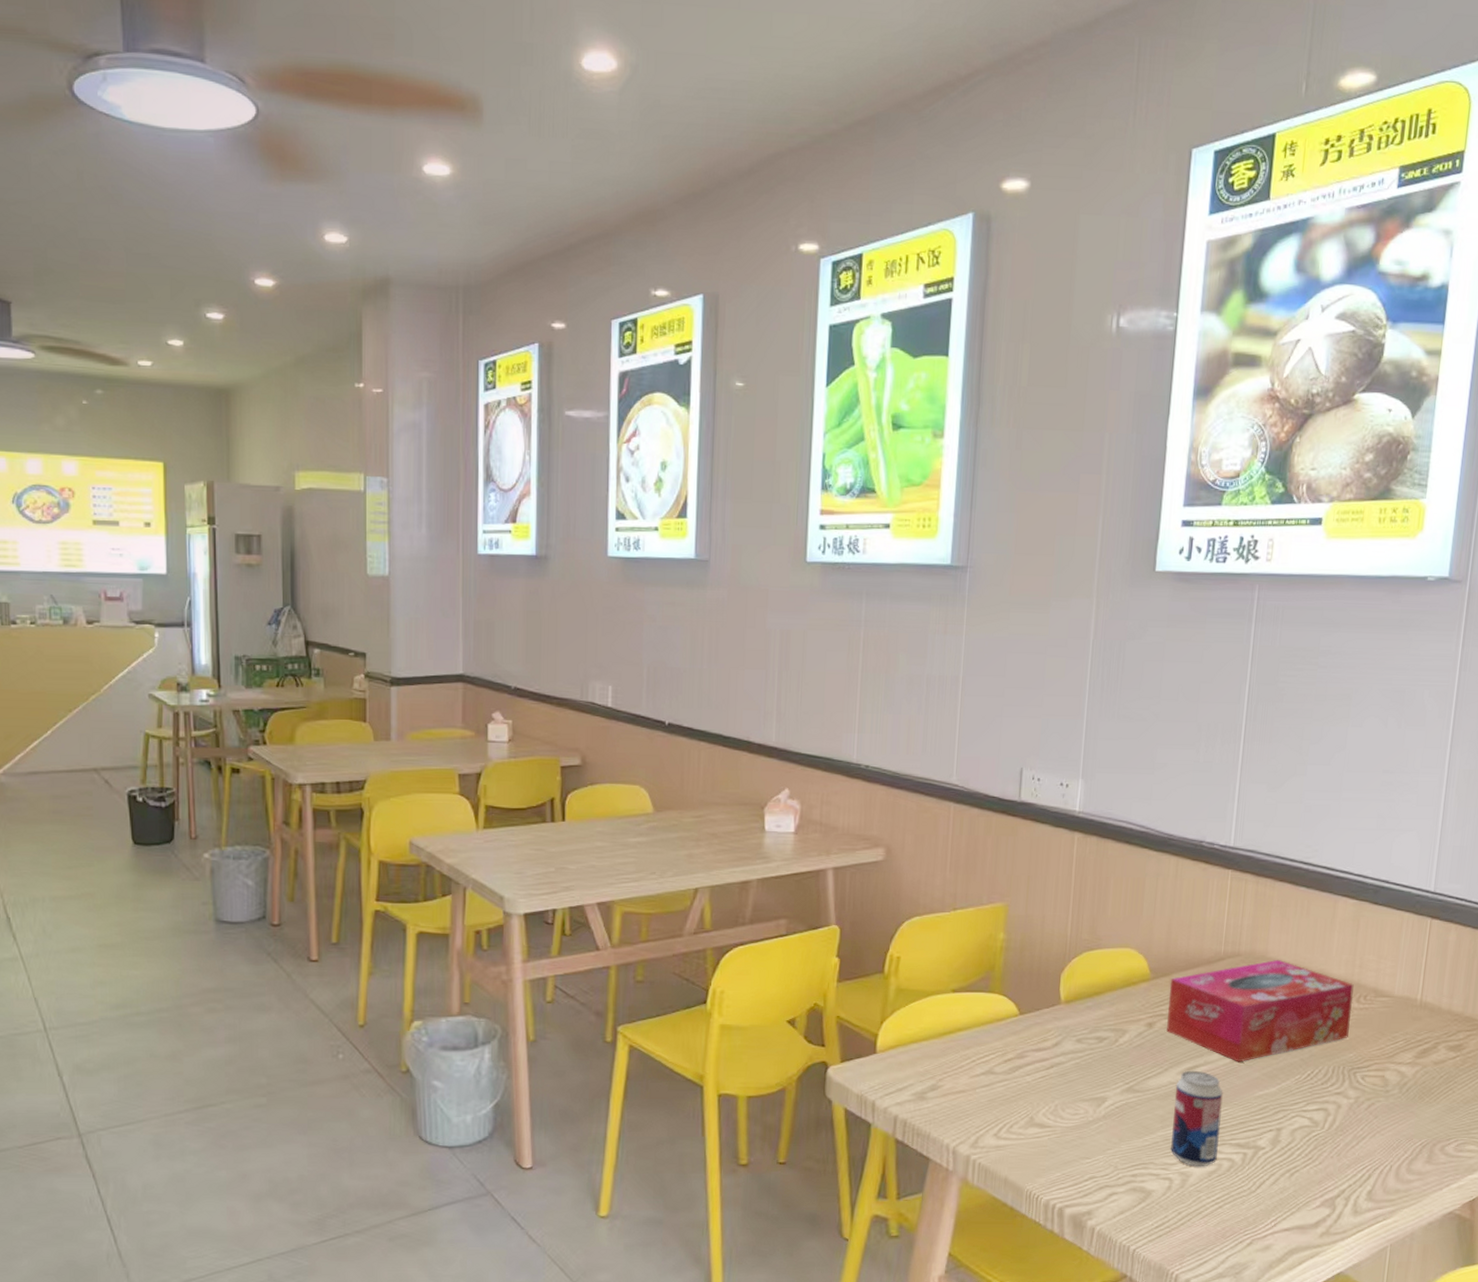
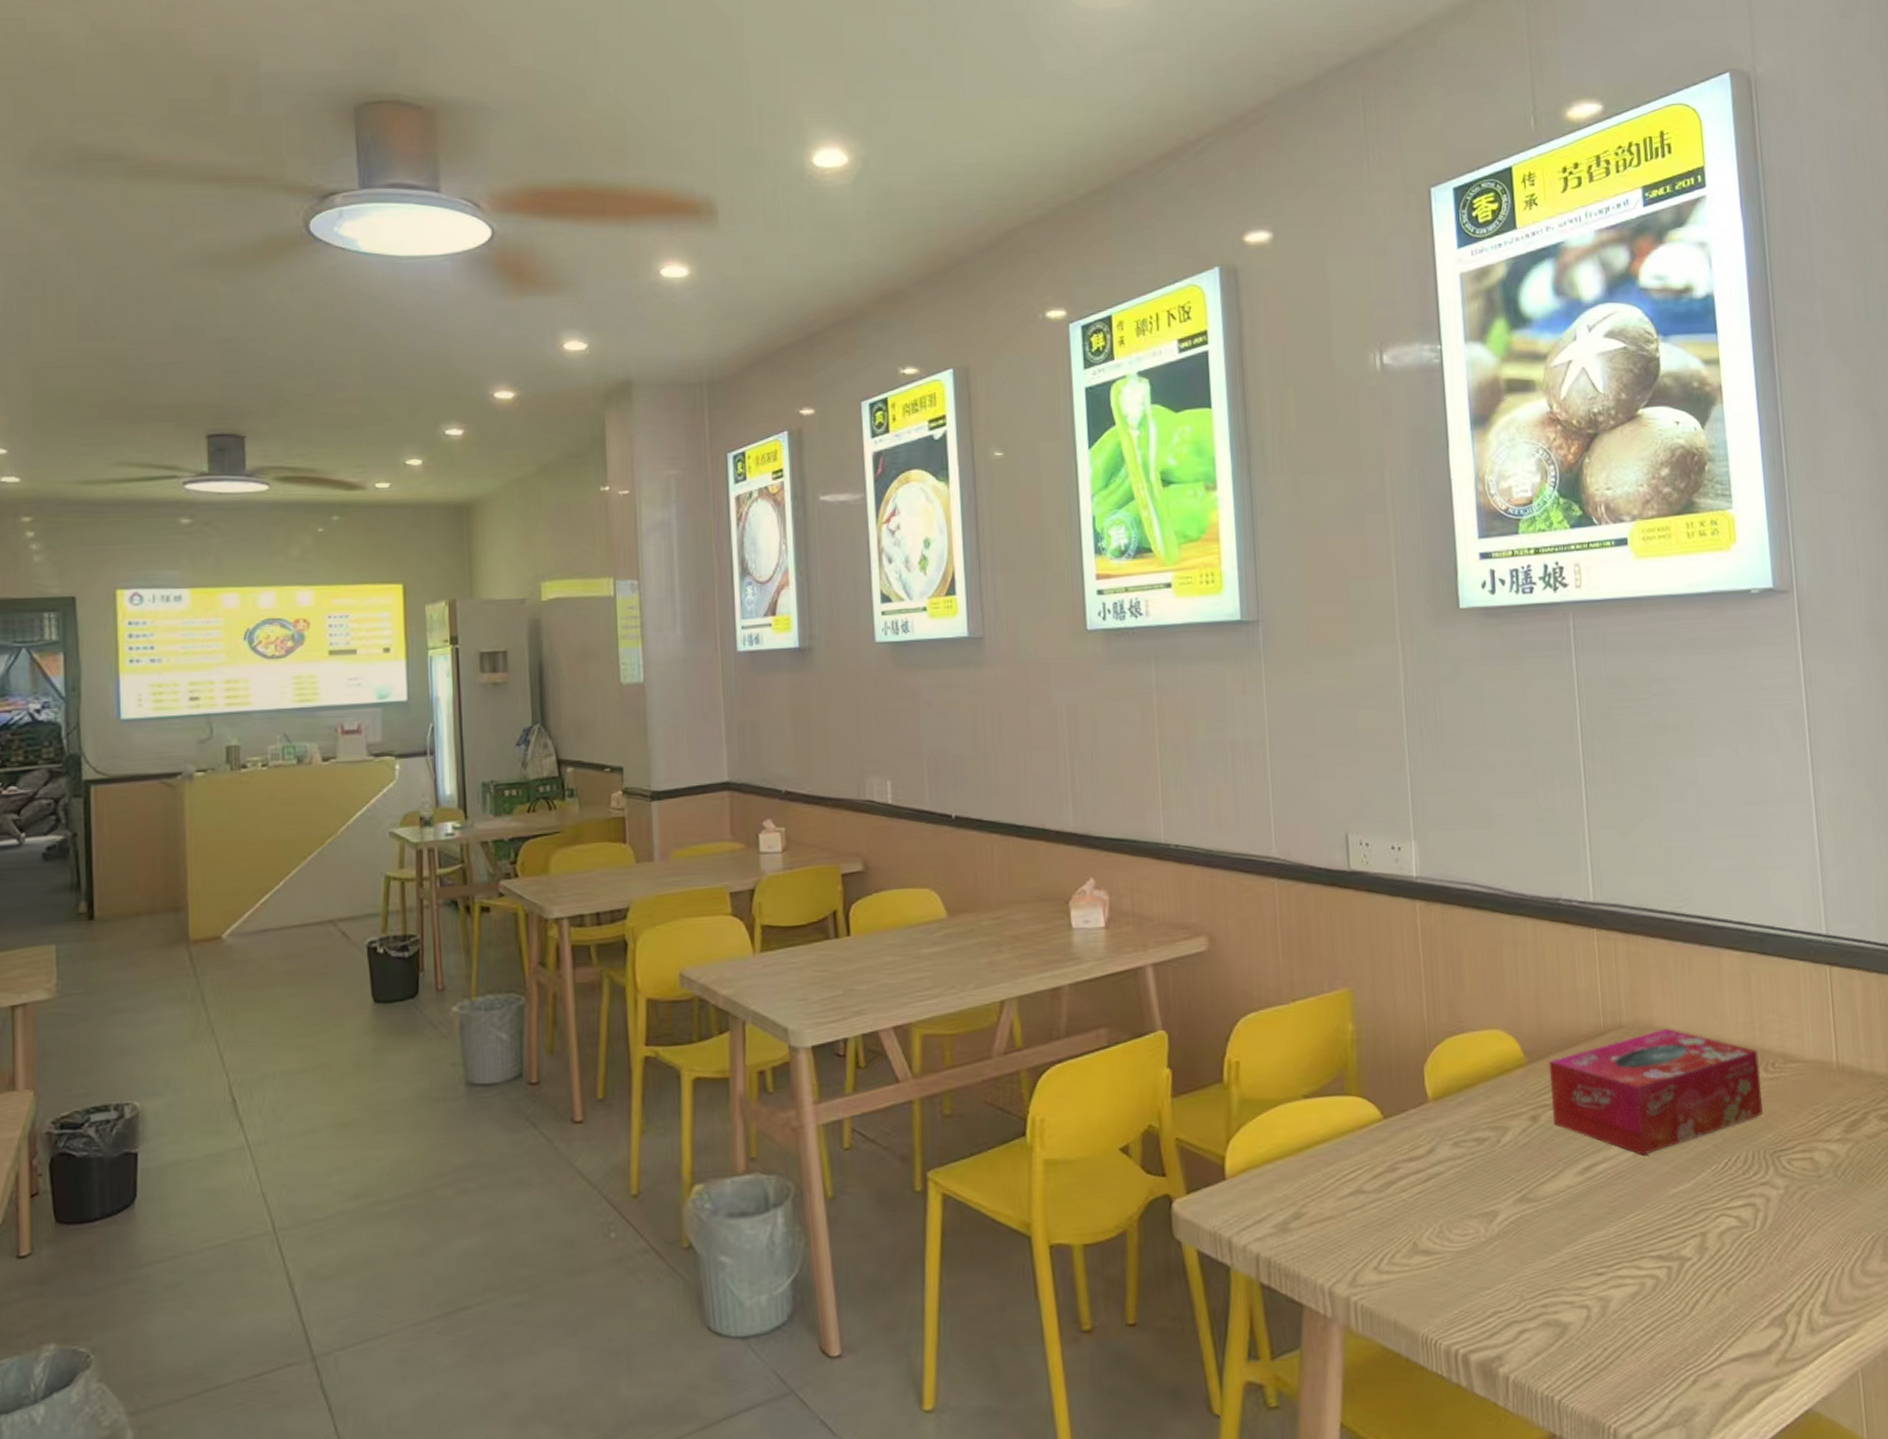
beverage can: present [1170,1070,1223,1167] -> none [1575,1169,1638,1289]

